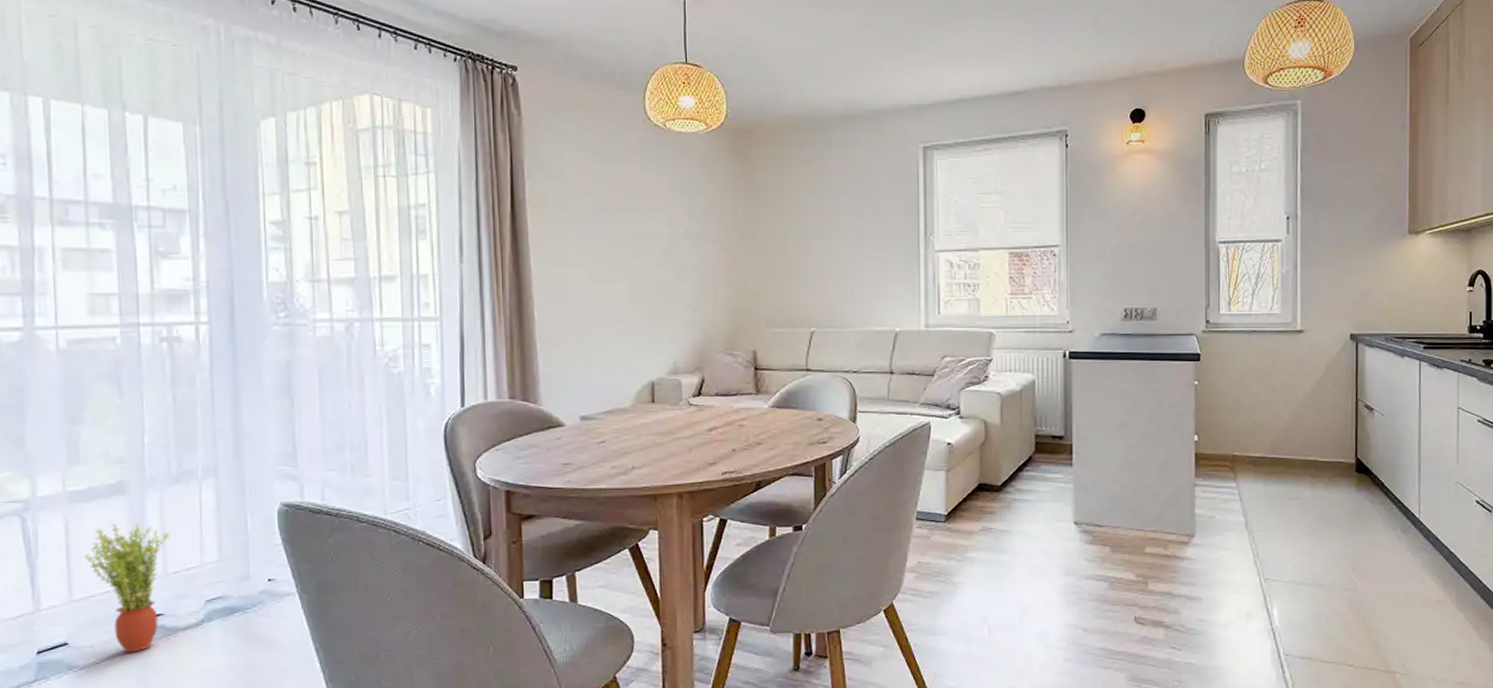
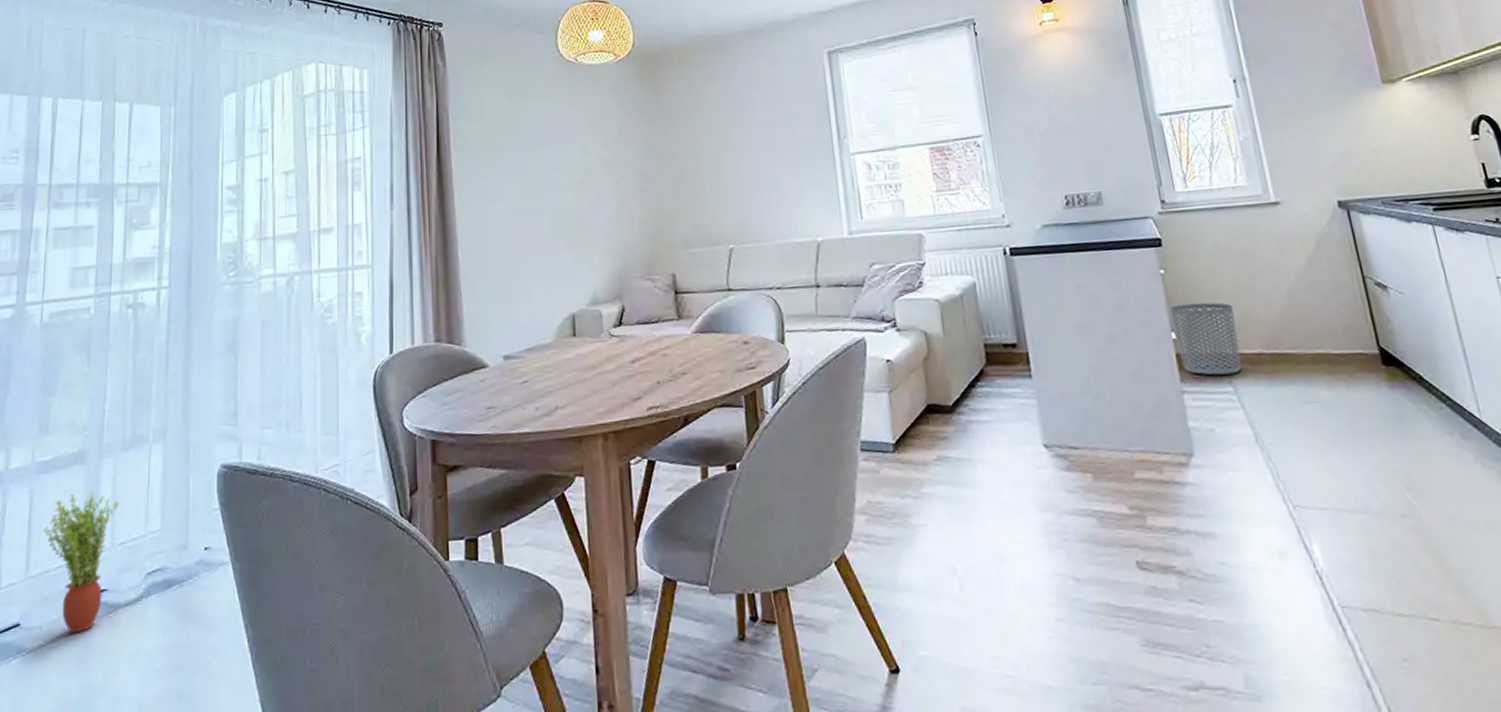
waste bin: none [1197,411,1248,473] -> present [1169,302,1242,376]

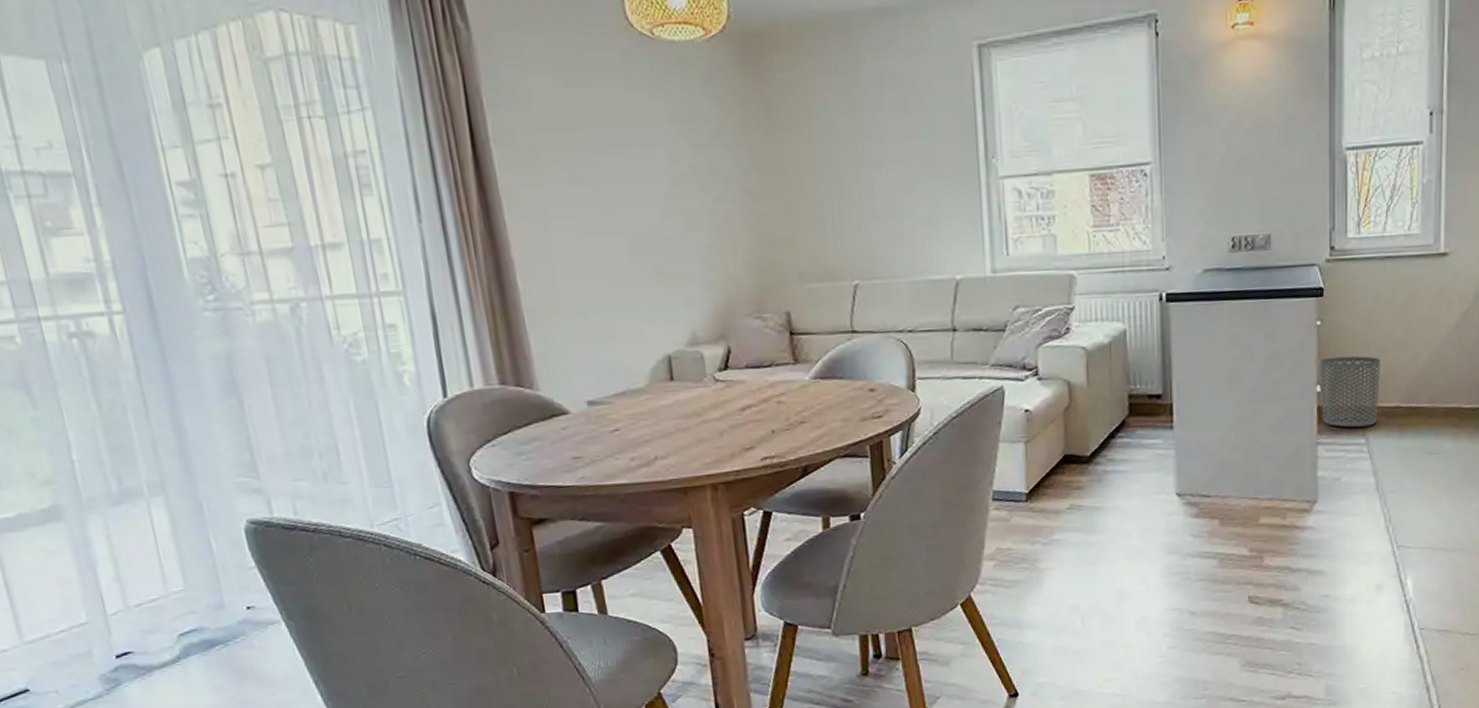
potted plant: present [43,491,120,634] -> none [27,551,130,697]

